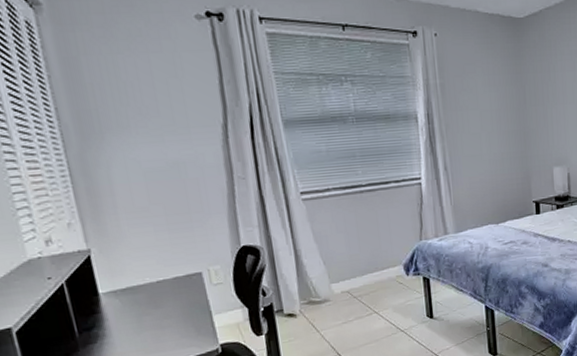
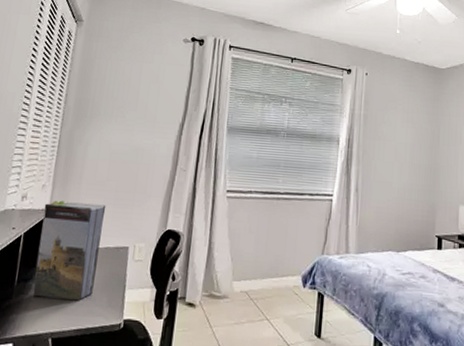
book: none [79,232,175,343] -> present [32,200,106,301]

